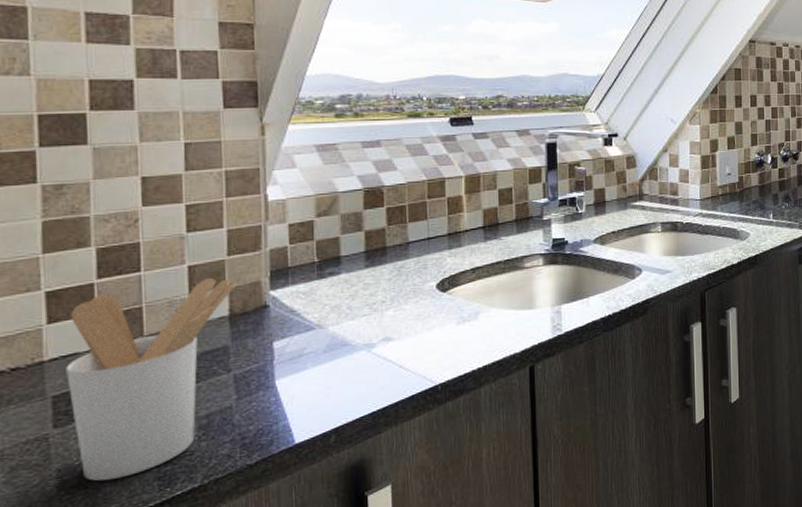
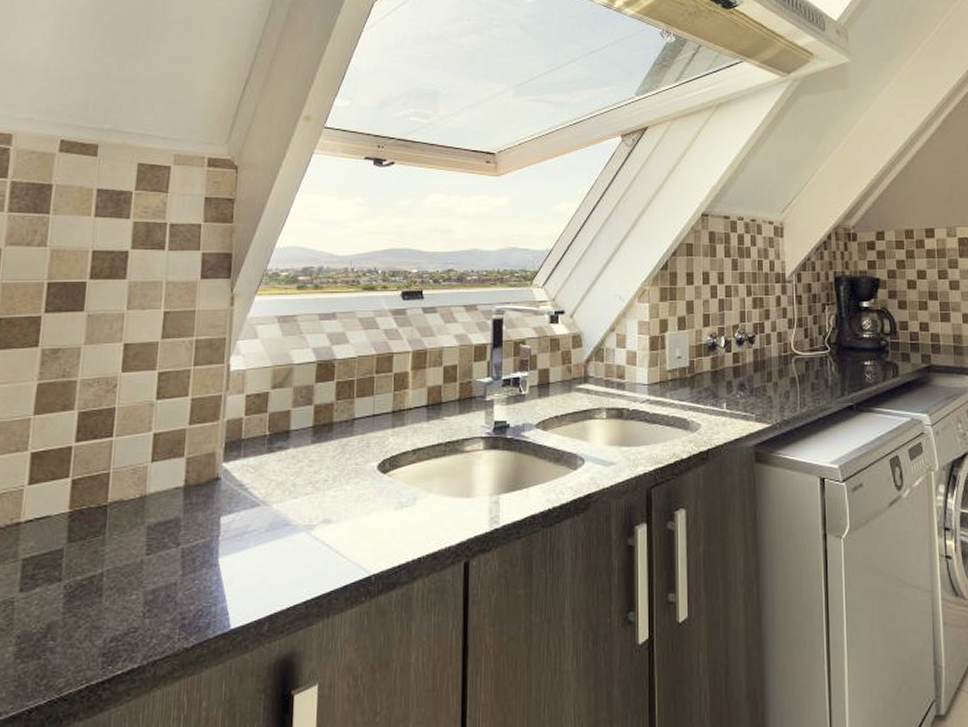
utensil holder: present [66,277,237,482] -> none [37,446,195,653]

